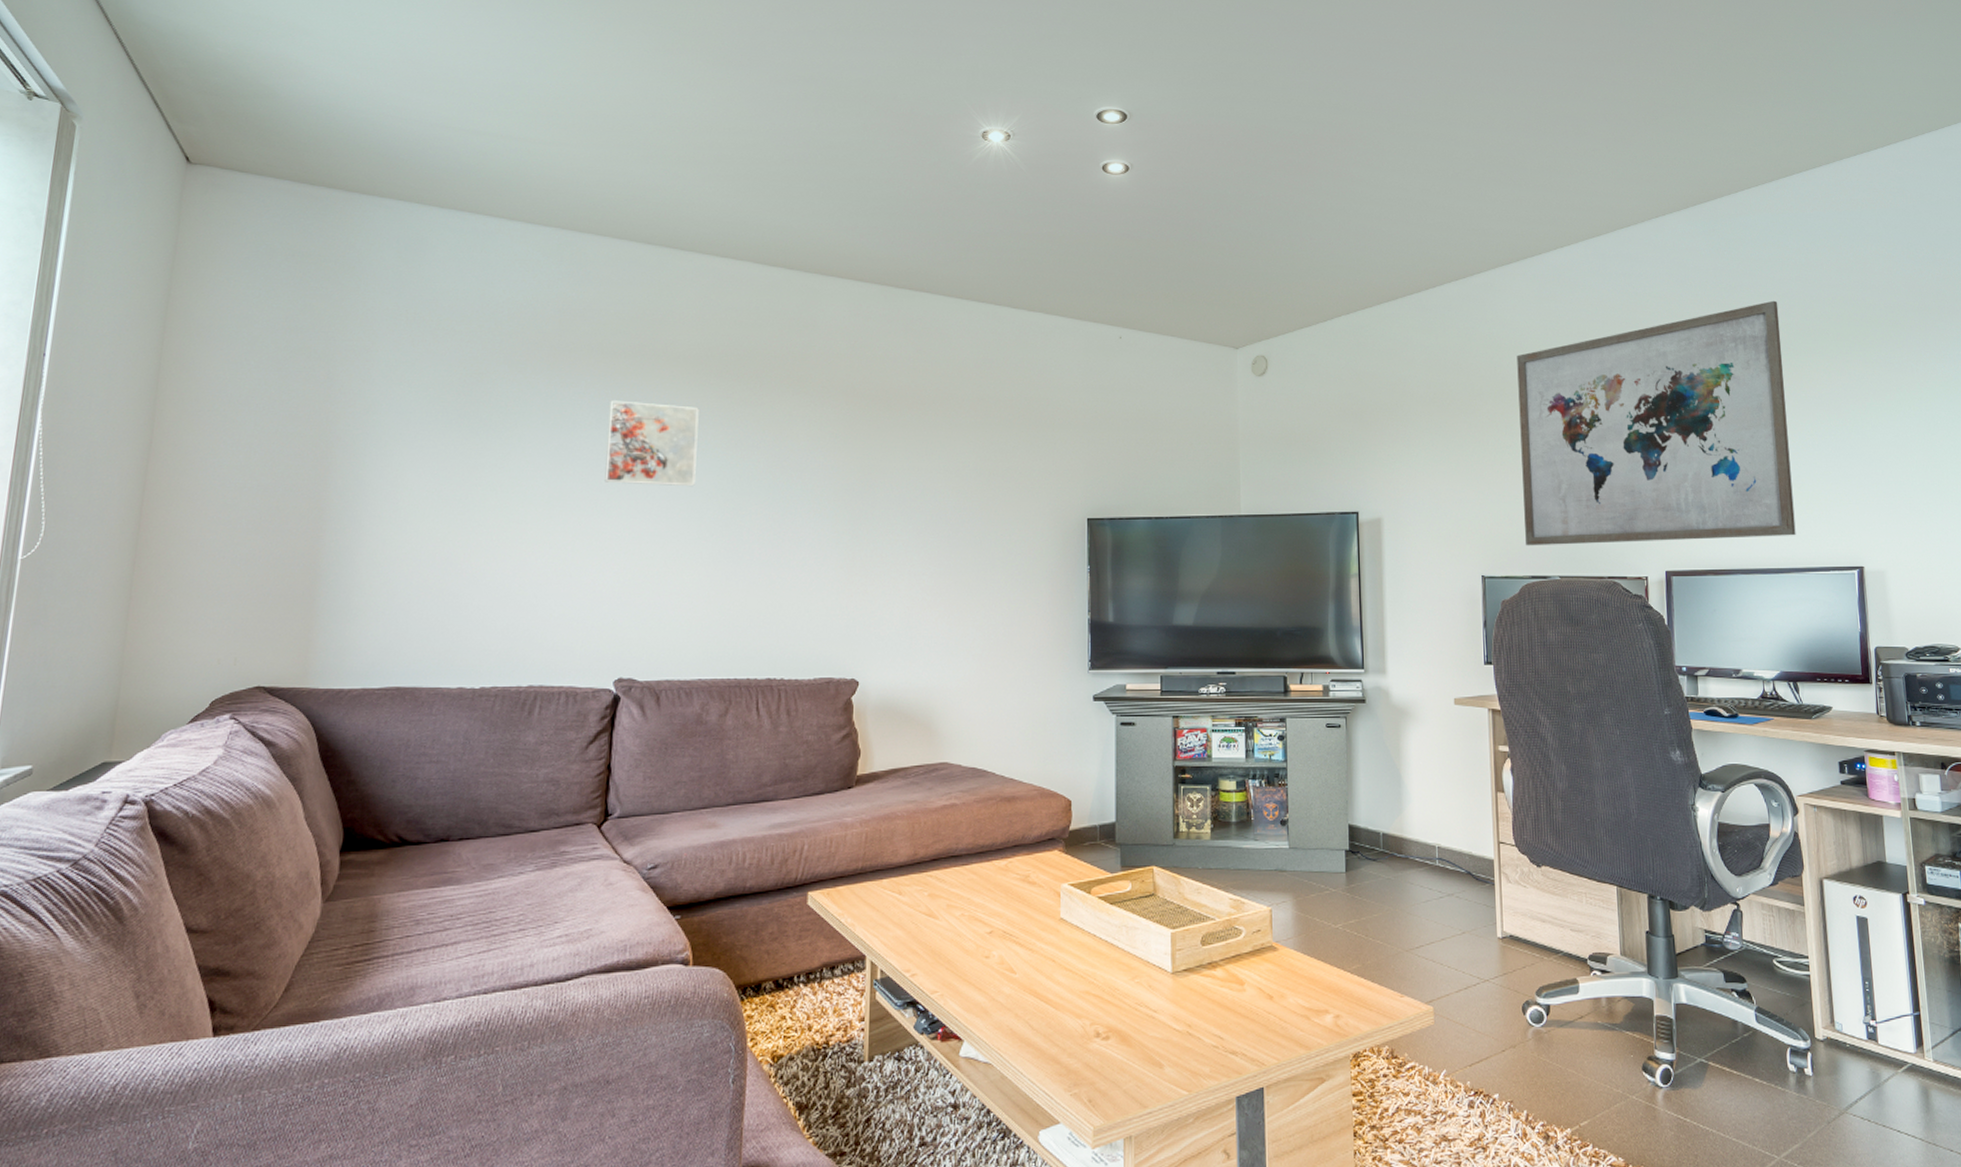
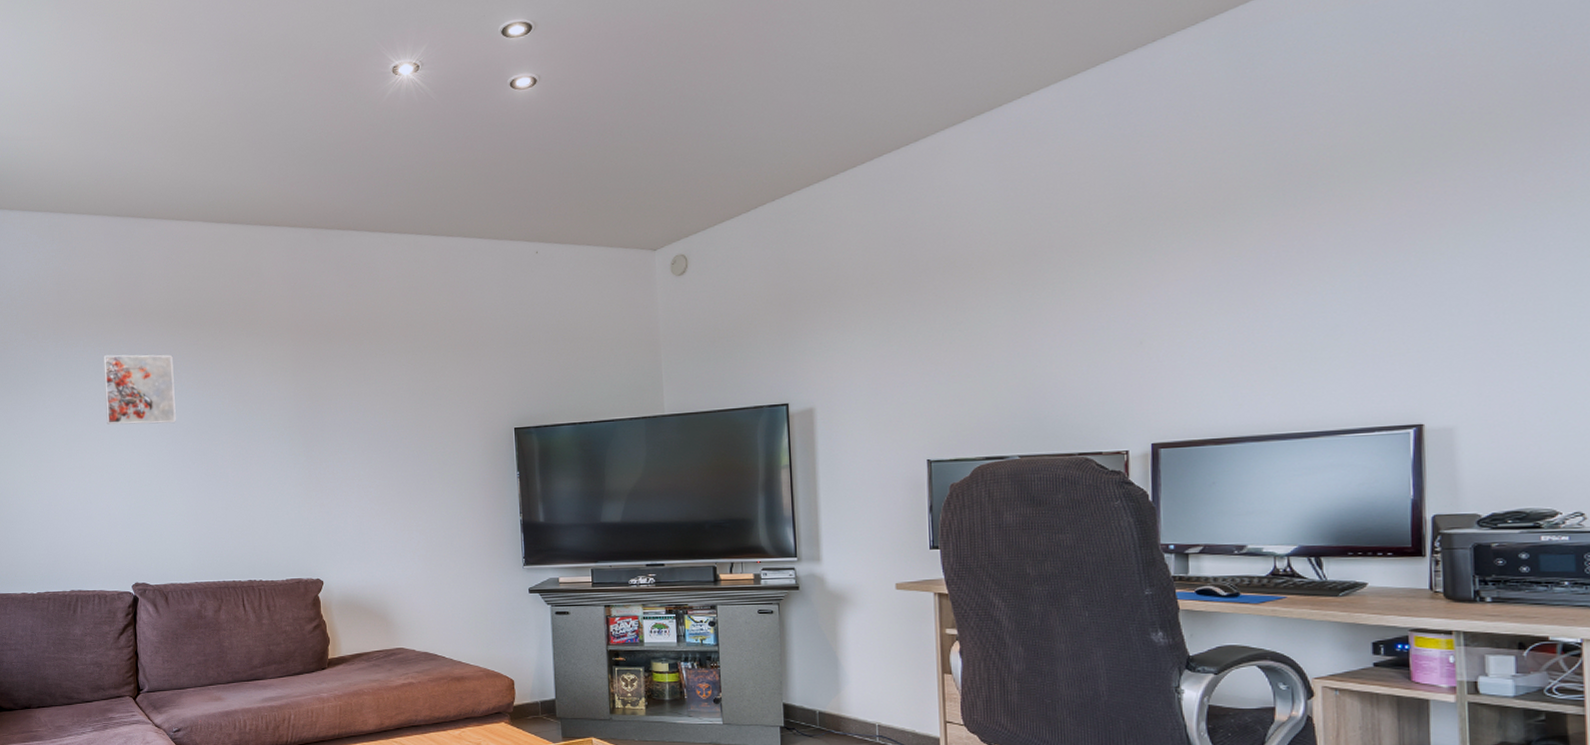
wall art: present [1517,300,1796,546] -> none [970,120,1329,427]

